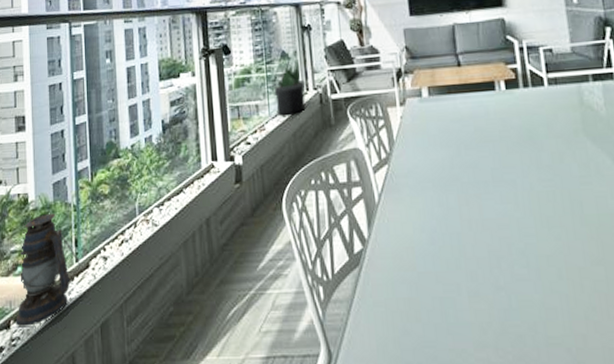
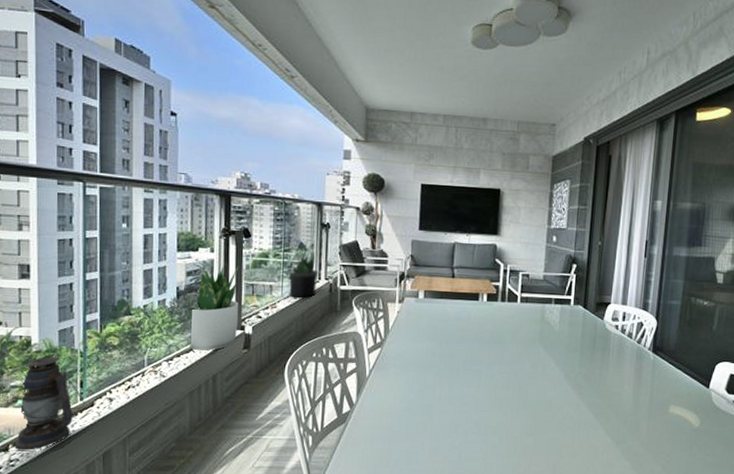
planter: none [178,87,227,192] -> present [188,265,240,351]

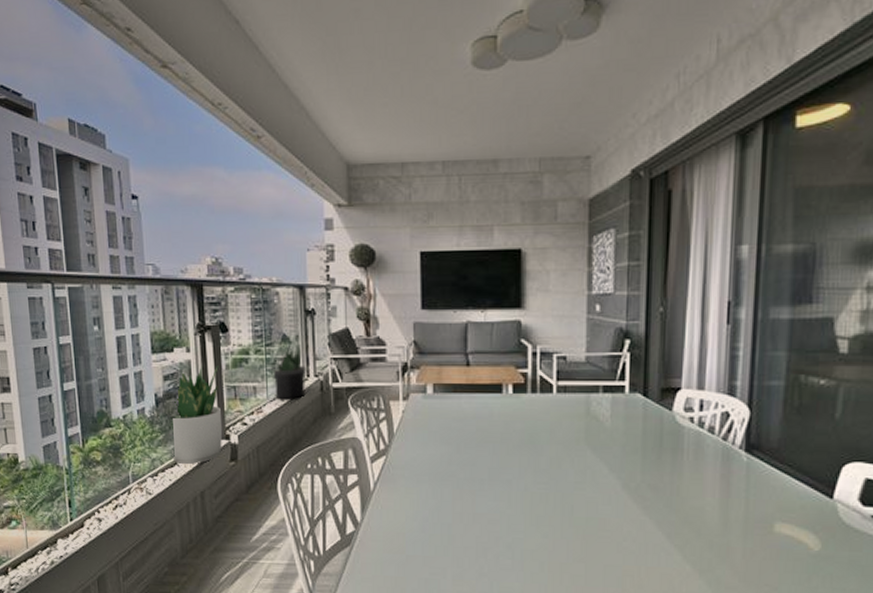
lantern: present [14,356,85,451] -> none [13,474,75,575]

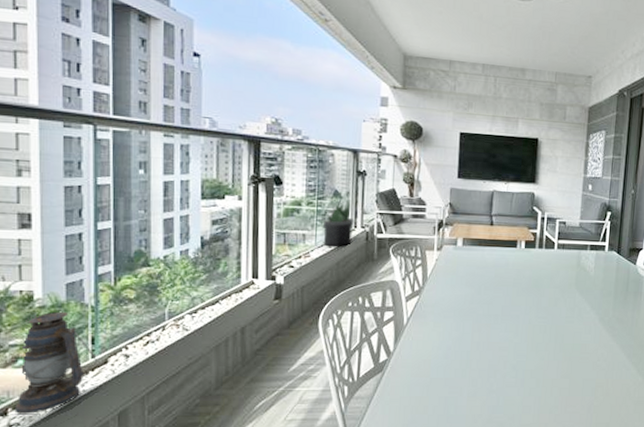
lantern: none [13,474,75,575] -> present [14,311,97,415]
planter: present [172,365,223,465] -> none [214,213,270,303]

